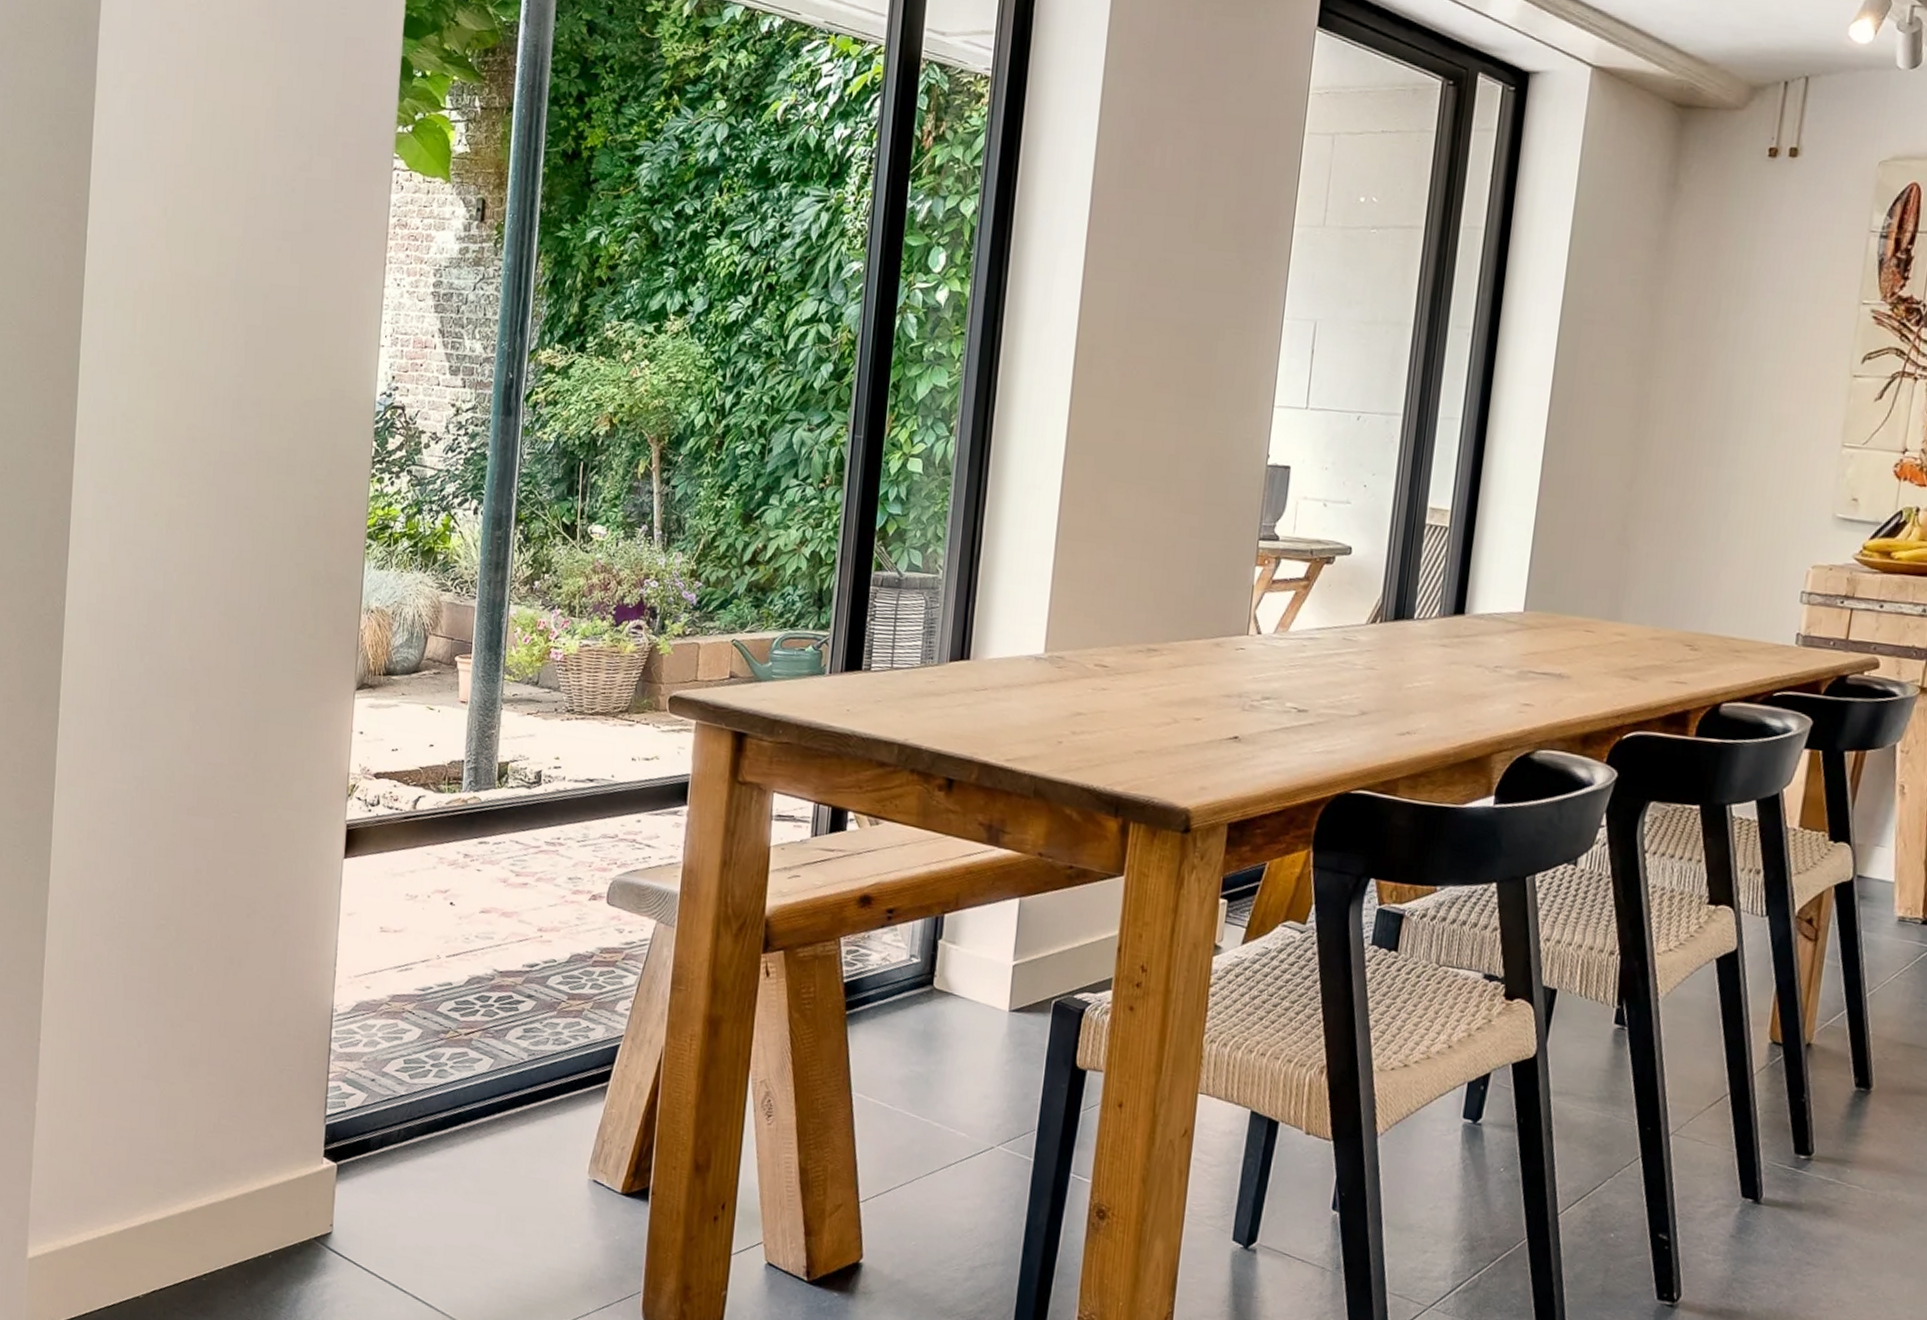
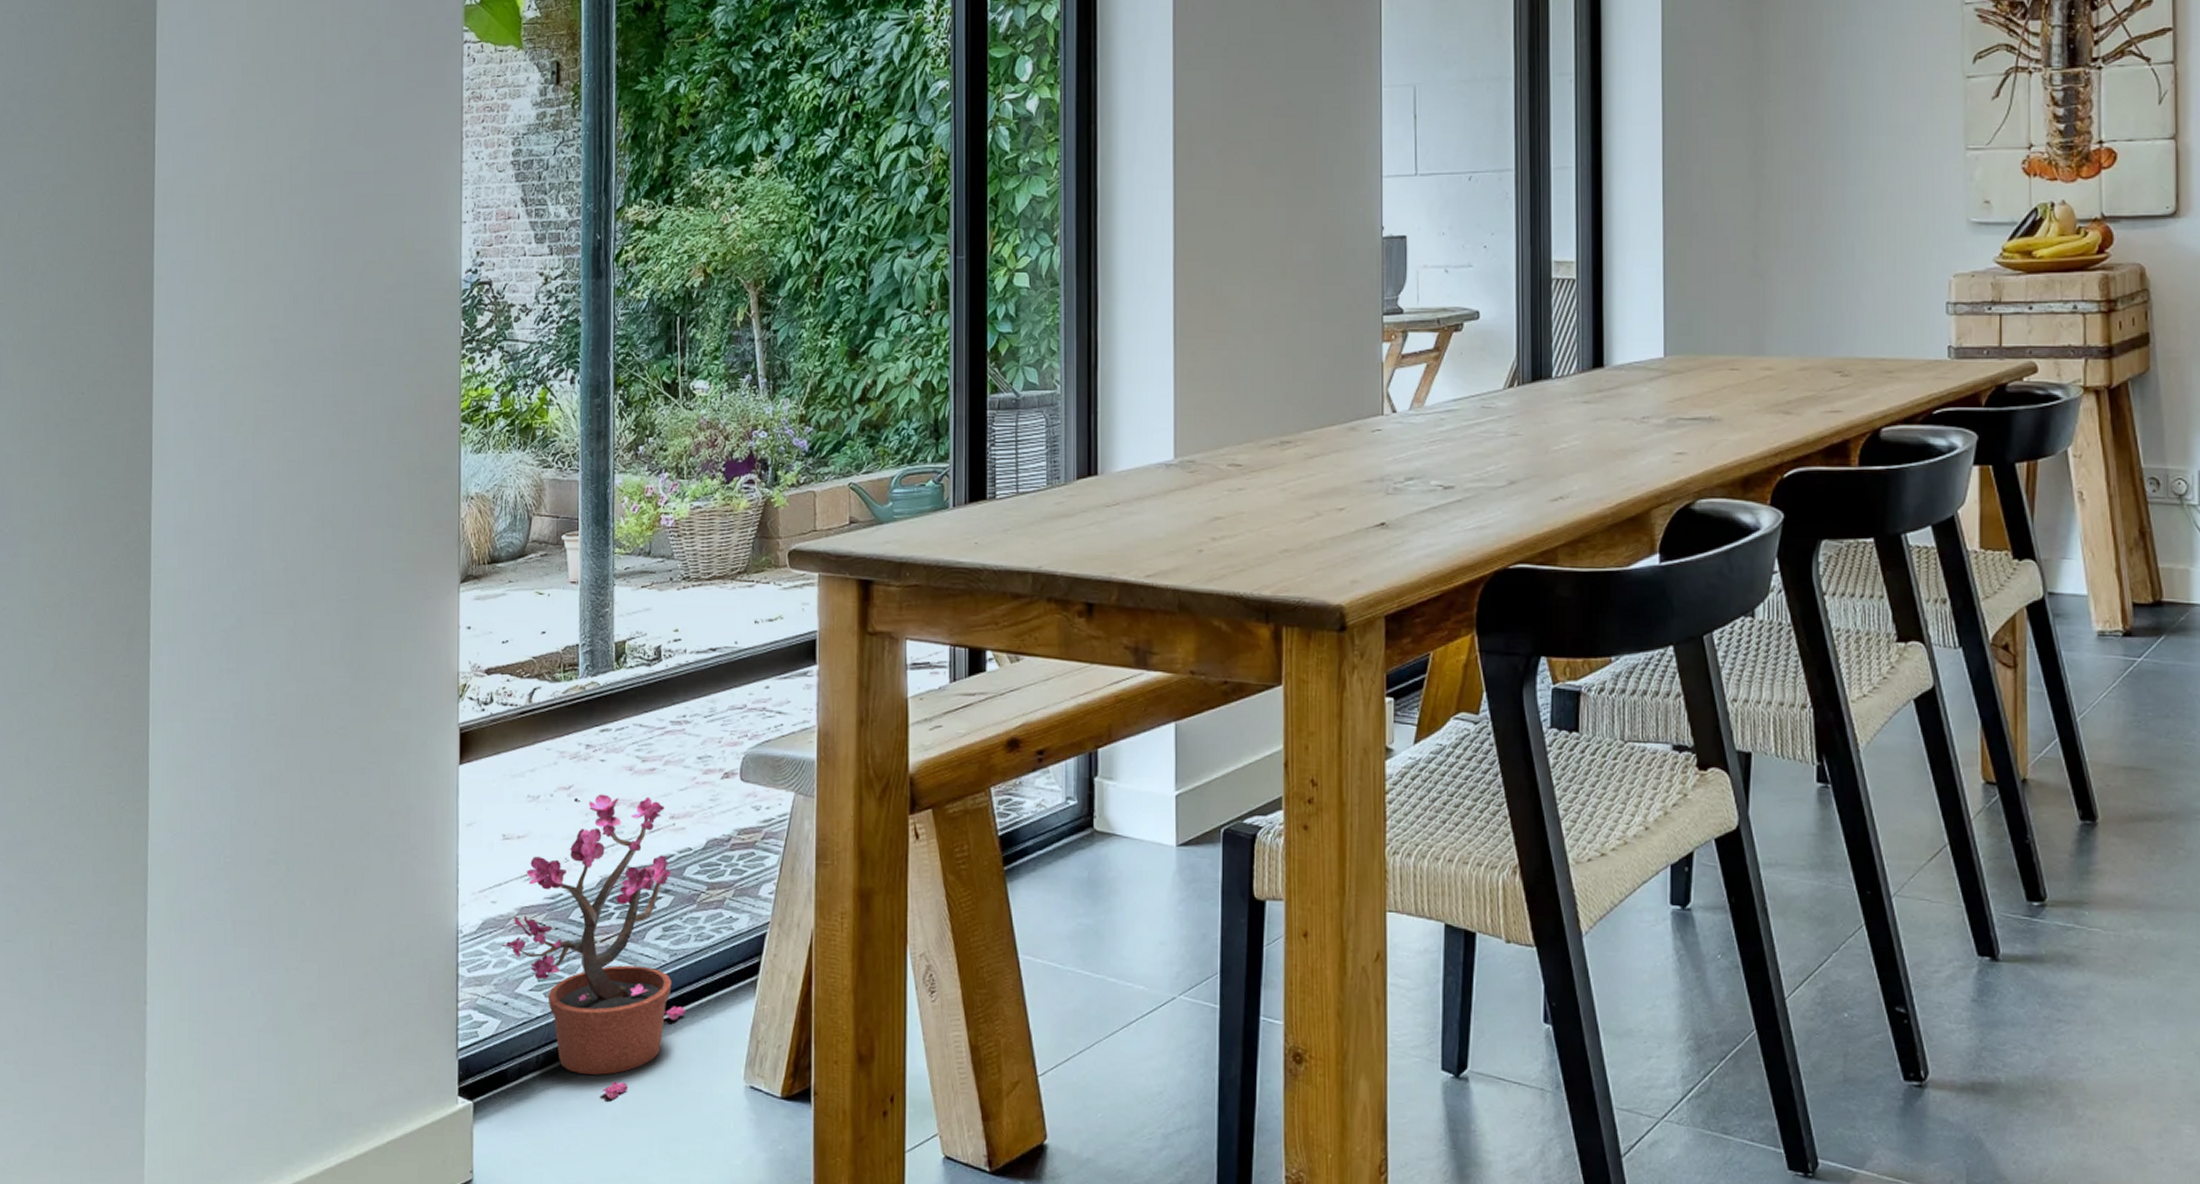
potted plant: none [373,900,540,1177] -> present [502,794,686,1099]

